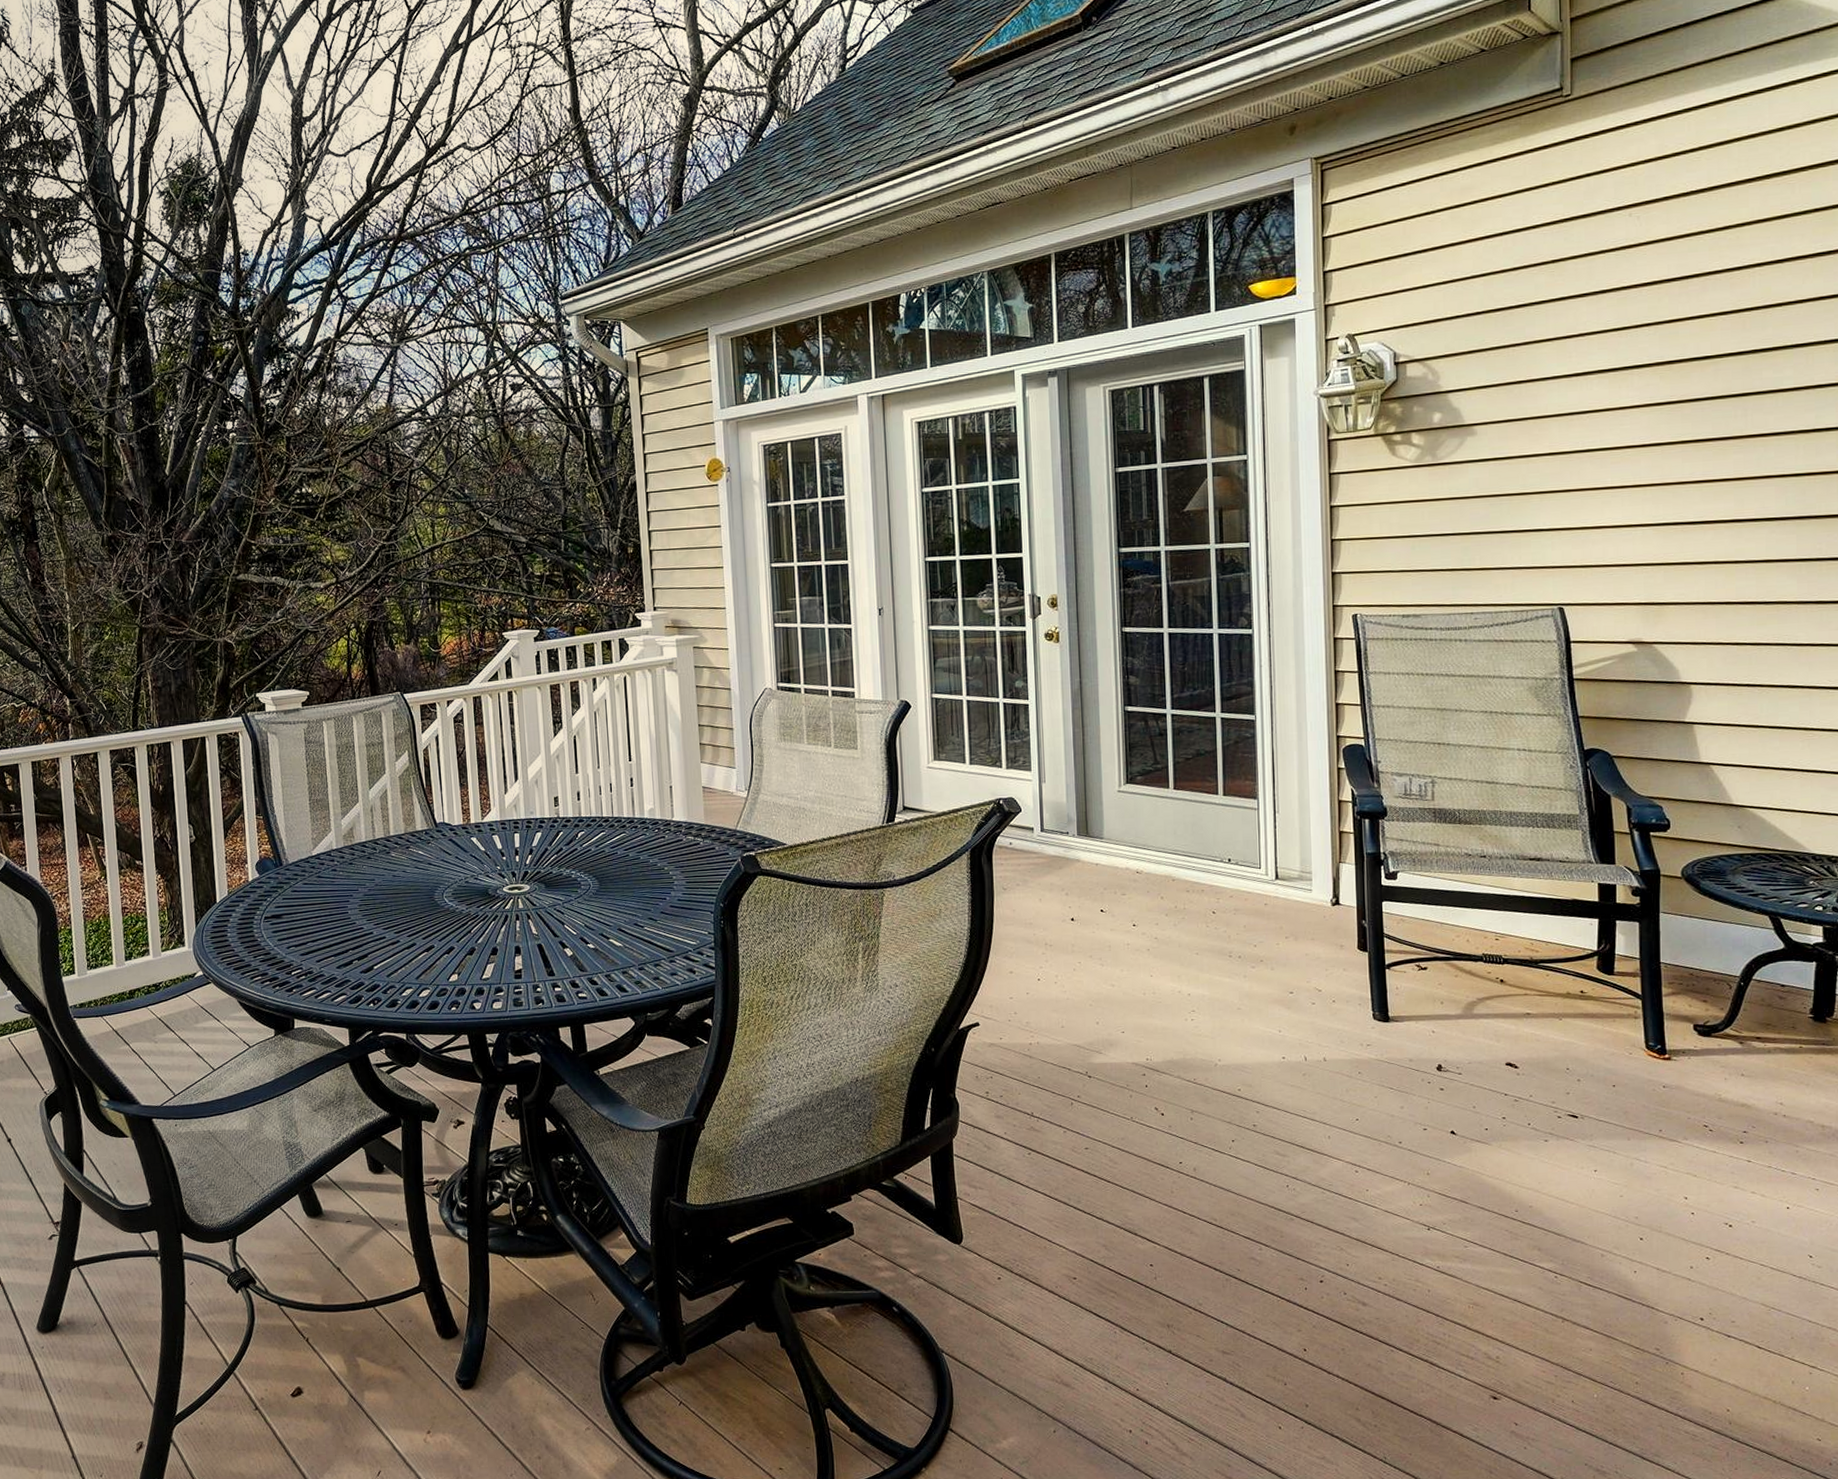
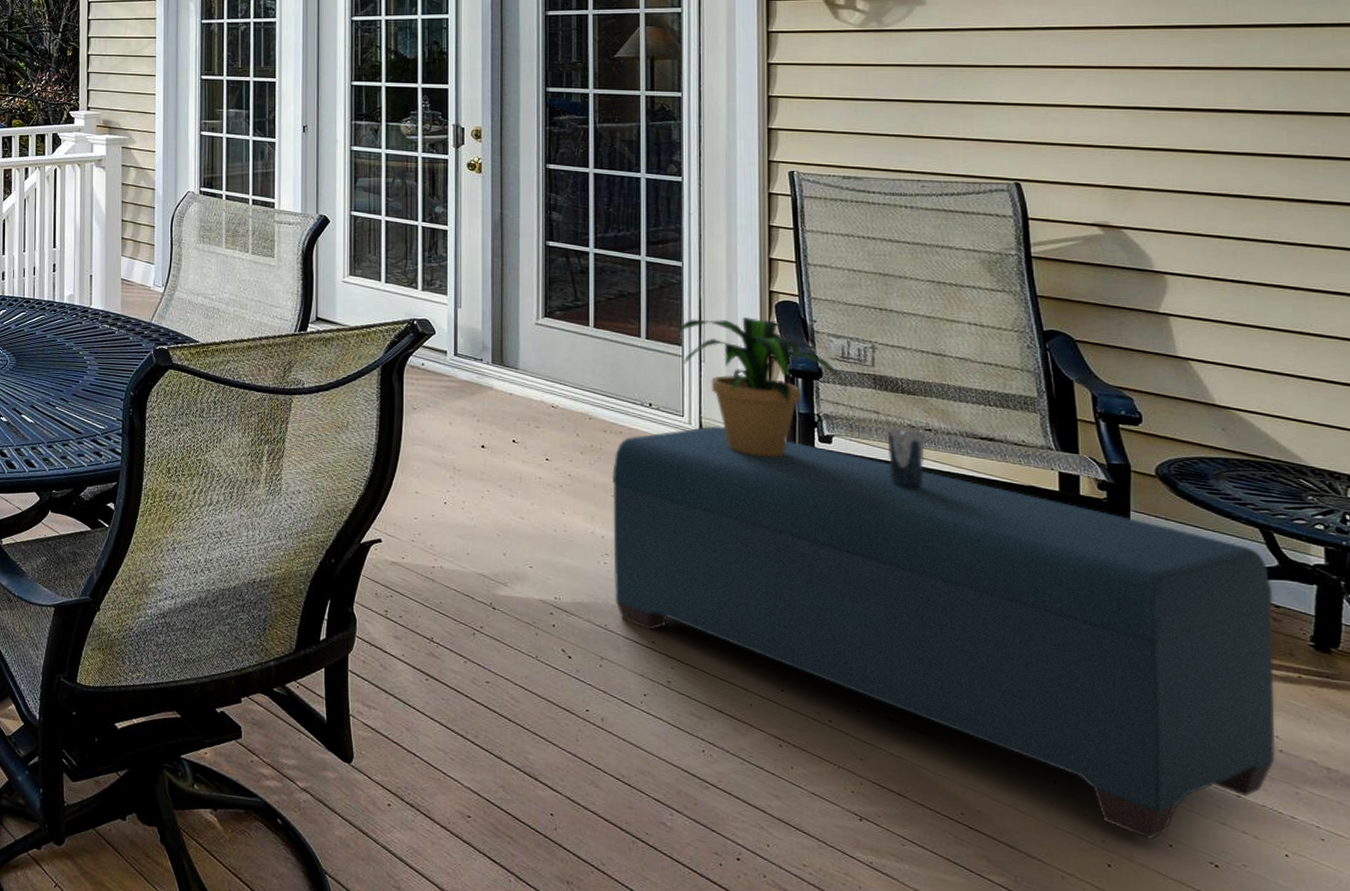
bench: none [1195,874,1780,1210] -> present [611,426,1276,839]
potted plant: none [1249,764,1409,899] -> present [674,317,846,457]
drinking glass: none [1446,855,1481,915] -> present [887,425,926,490]

